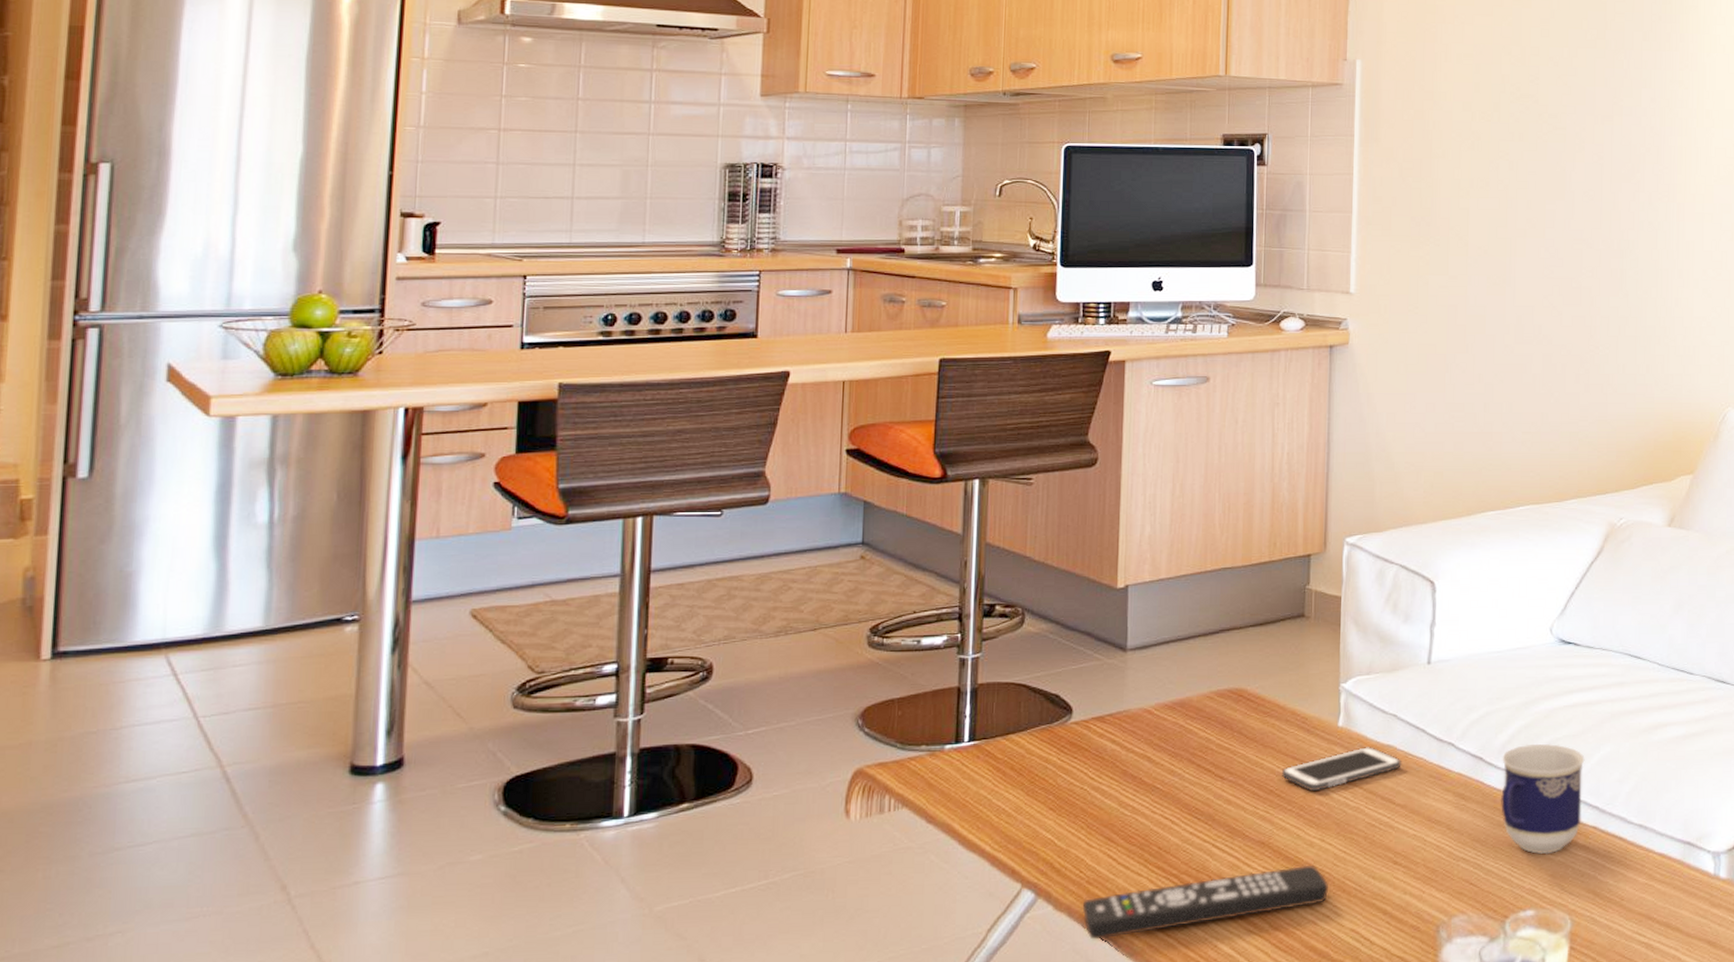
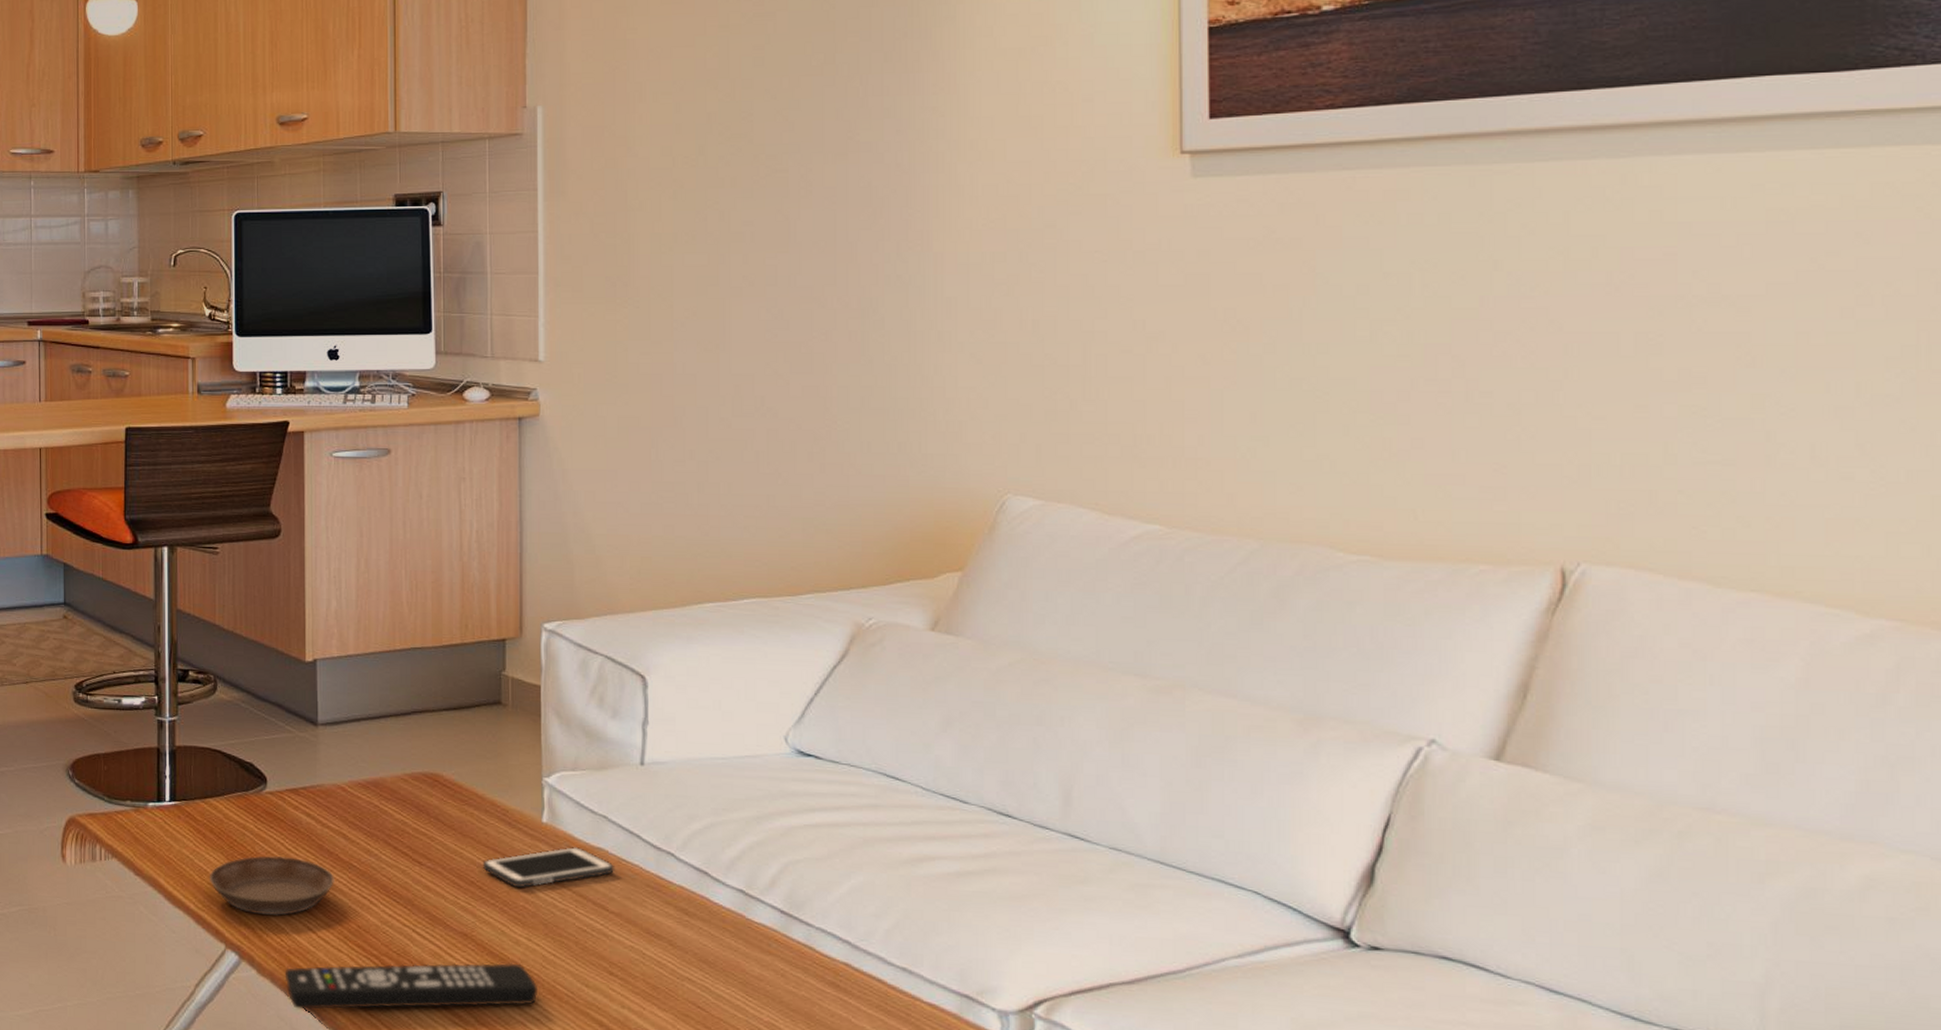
saucer: none [1008,785,1137,848] -> present [210,855,334,917]
cup: present [1500,743,1585,855] -> none [730,862,832,987]

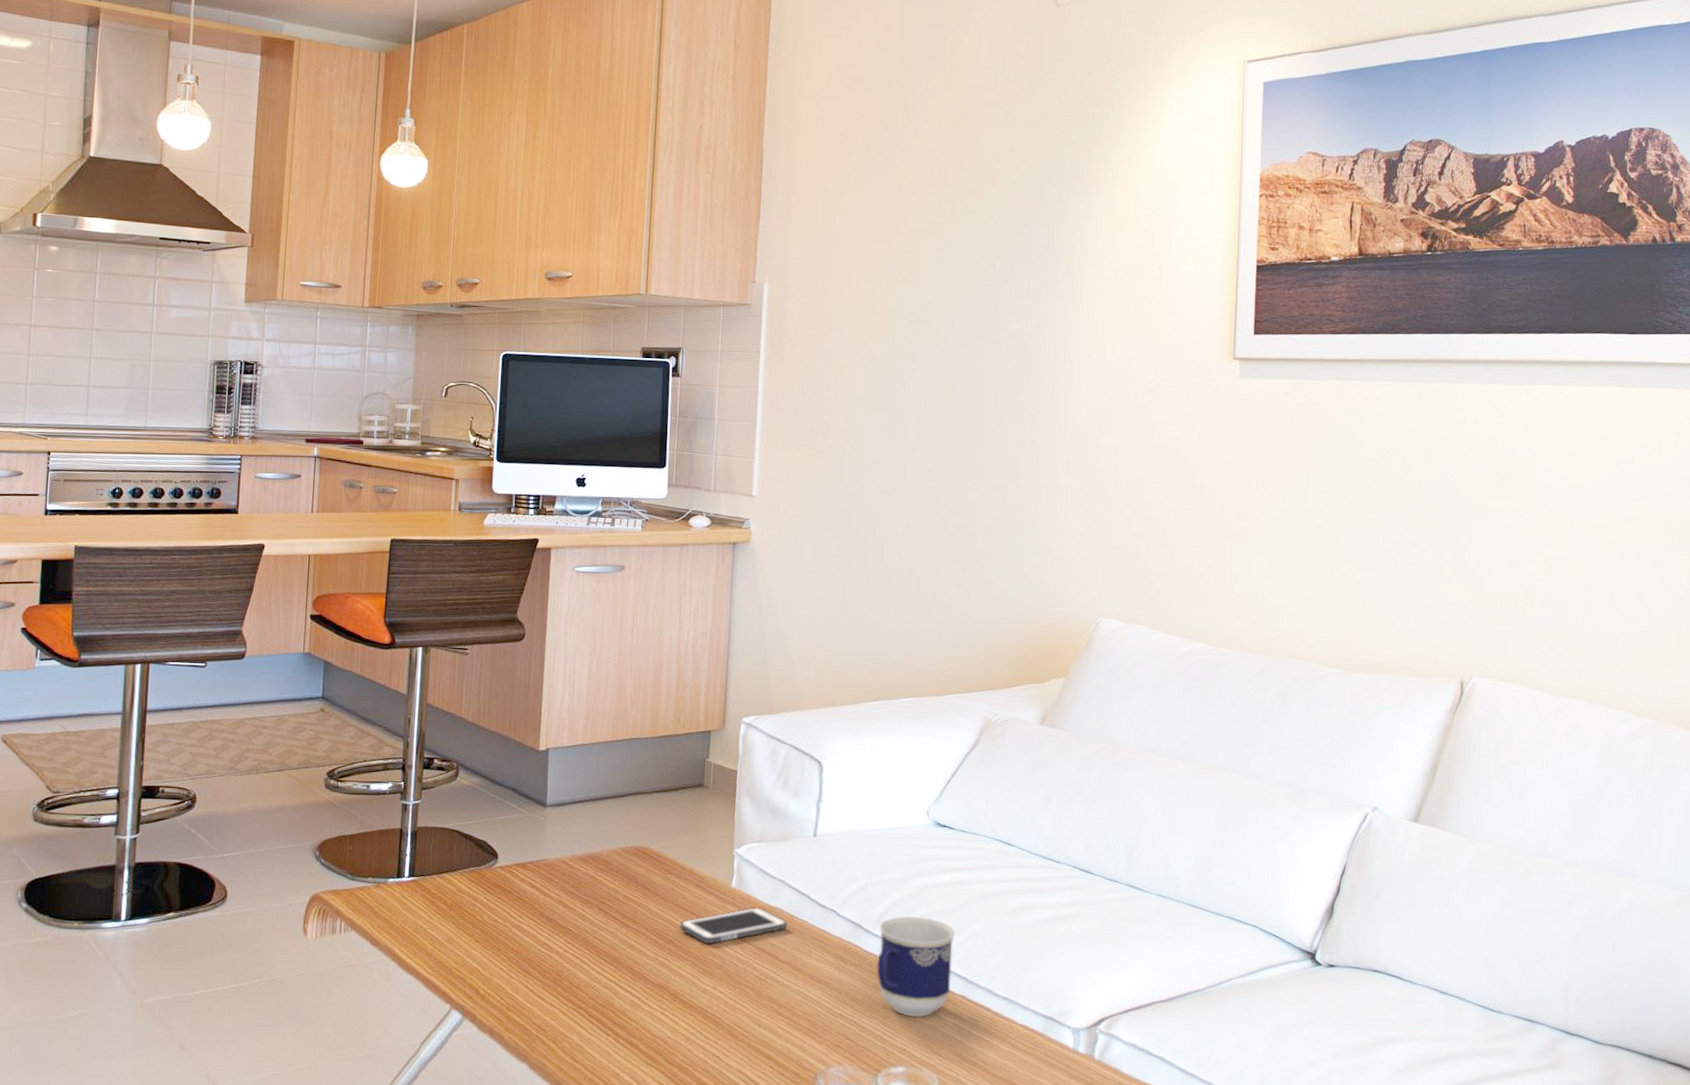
saucer: present [210,855,334,917] -> none [440,923,552,978]
remote control: present [284,962,539,1010] -> none [502,1009,720,1060]
cup: none [730,862,832,987] -> present [876,915,956,1018]

